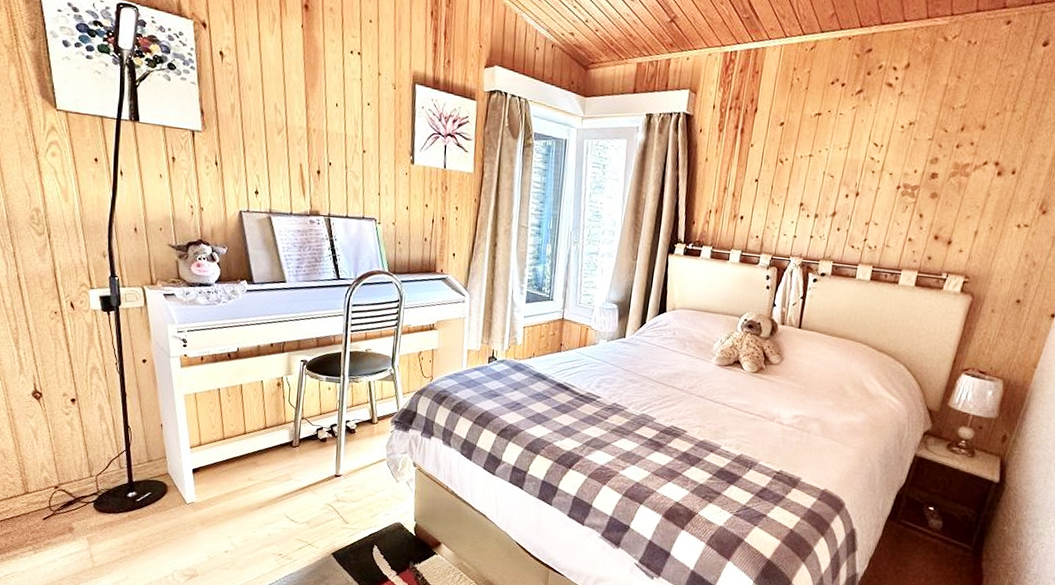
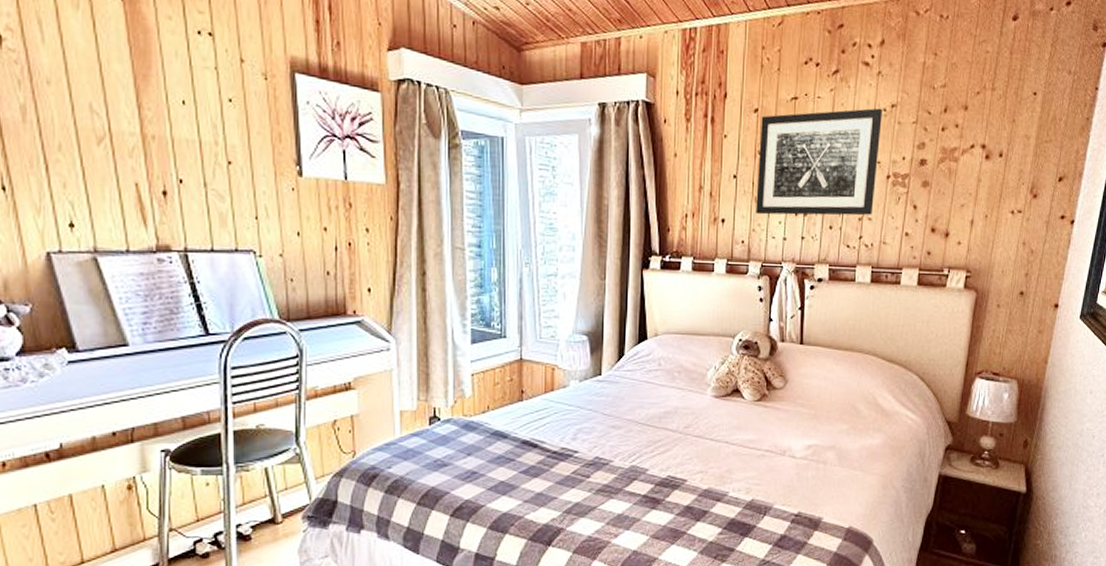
wall art: none [771,125,900,221] -> present [756,108,882,216]

